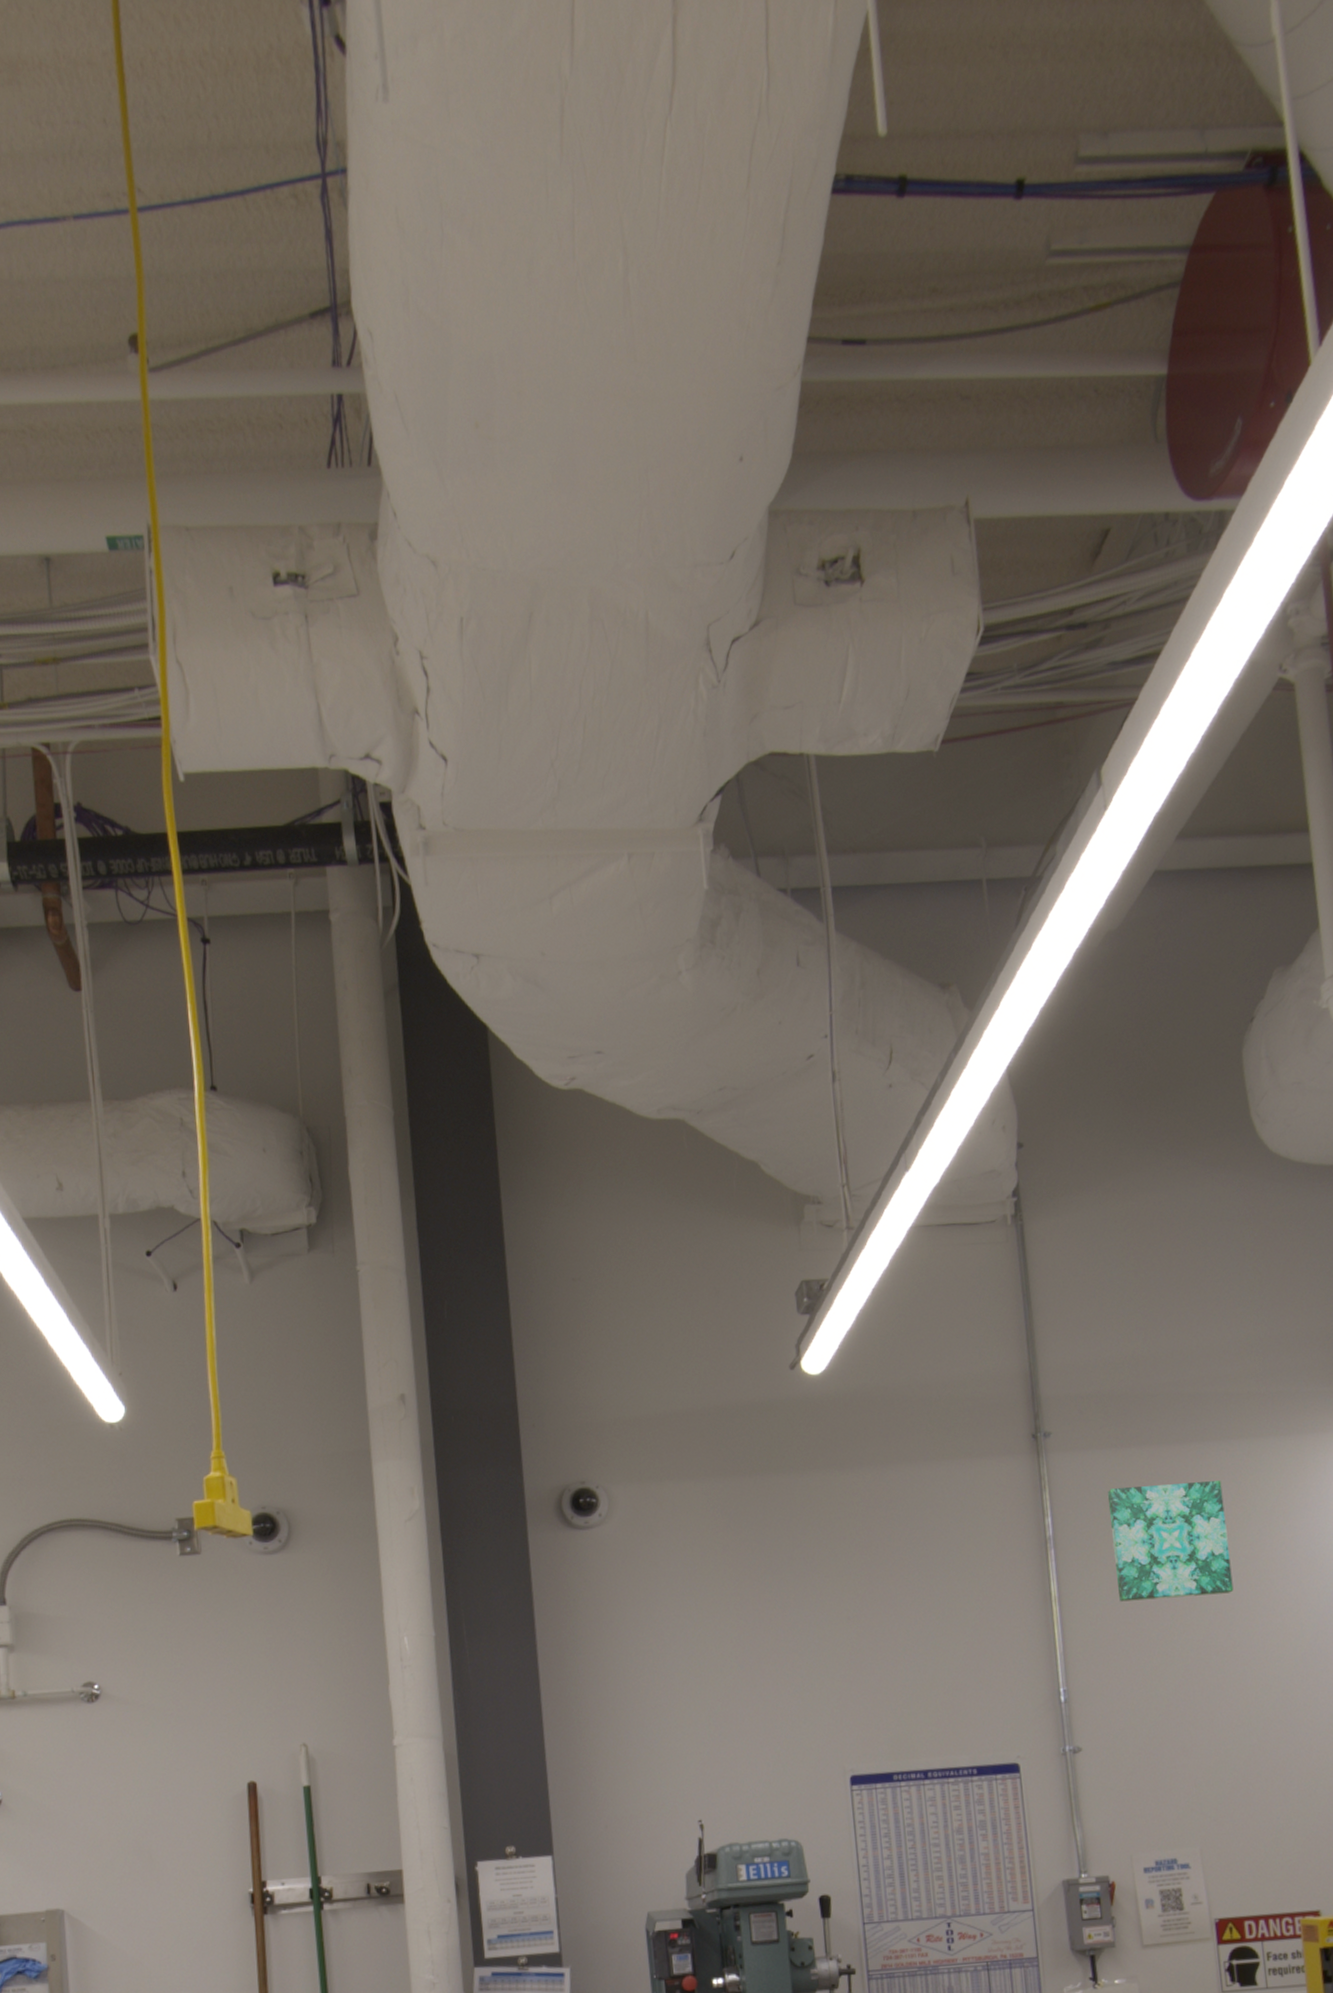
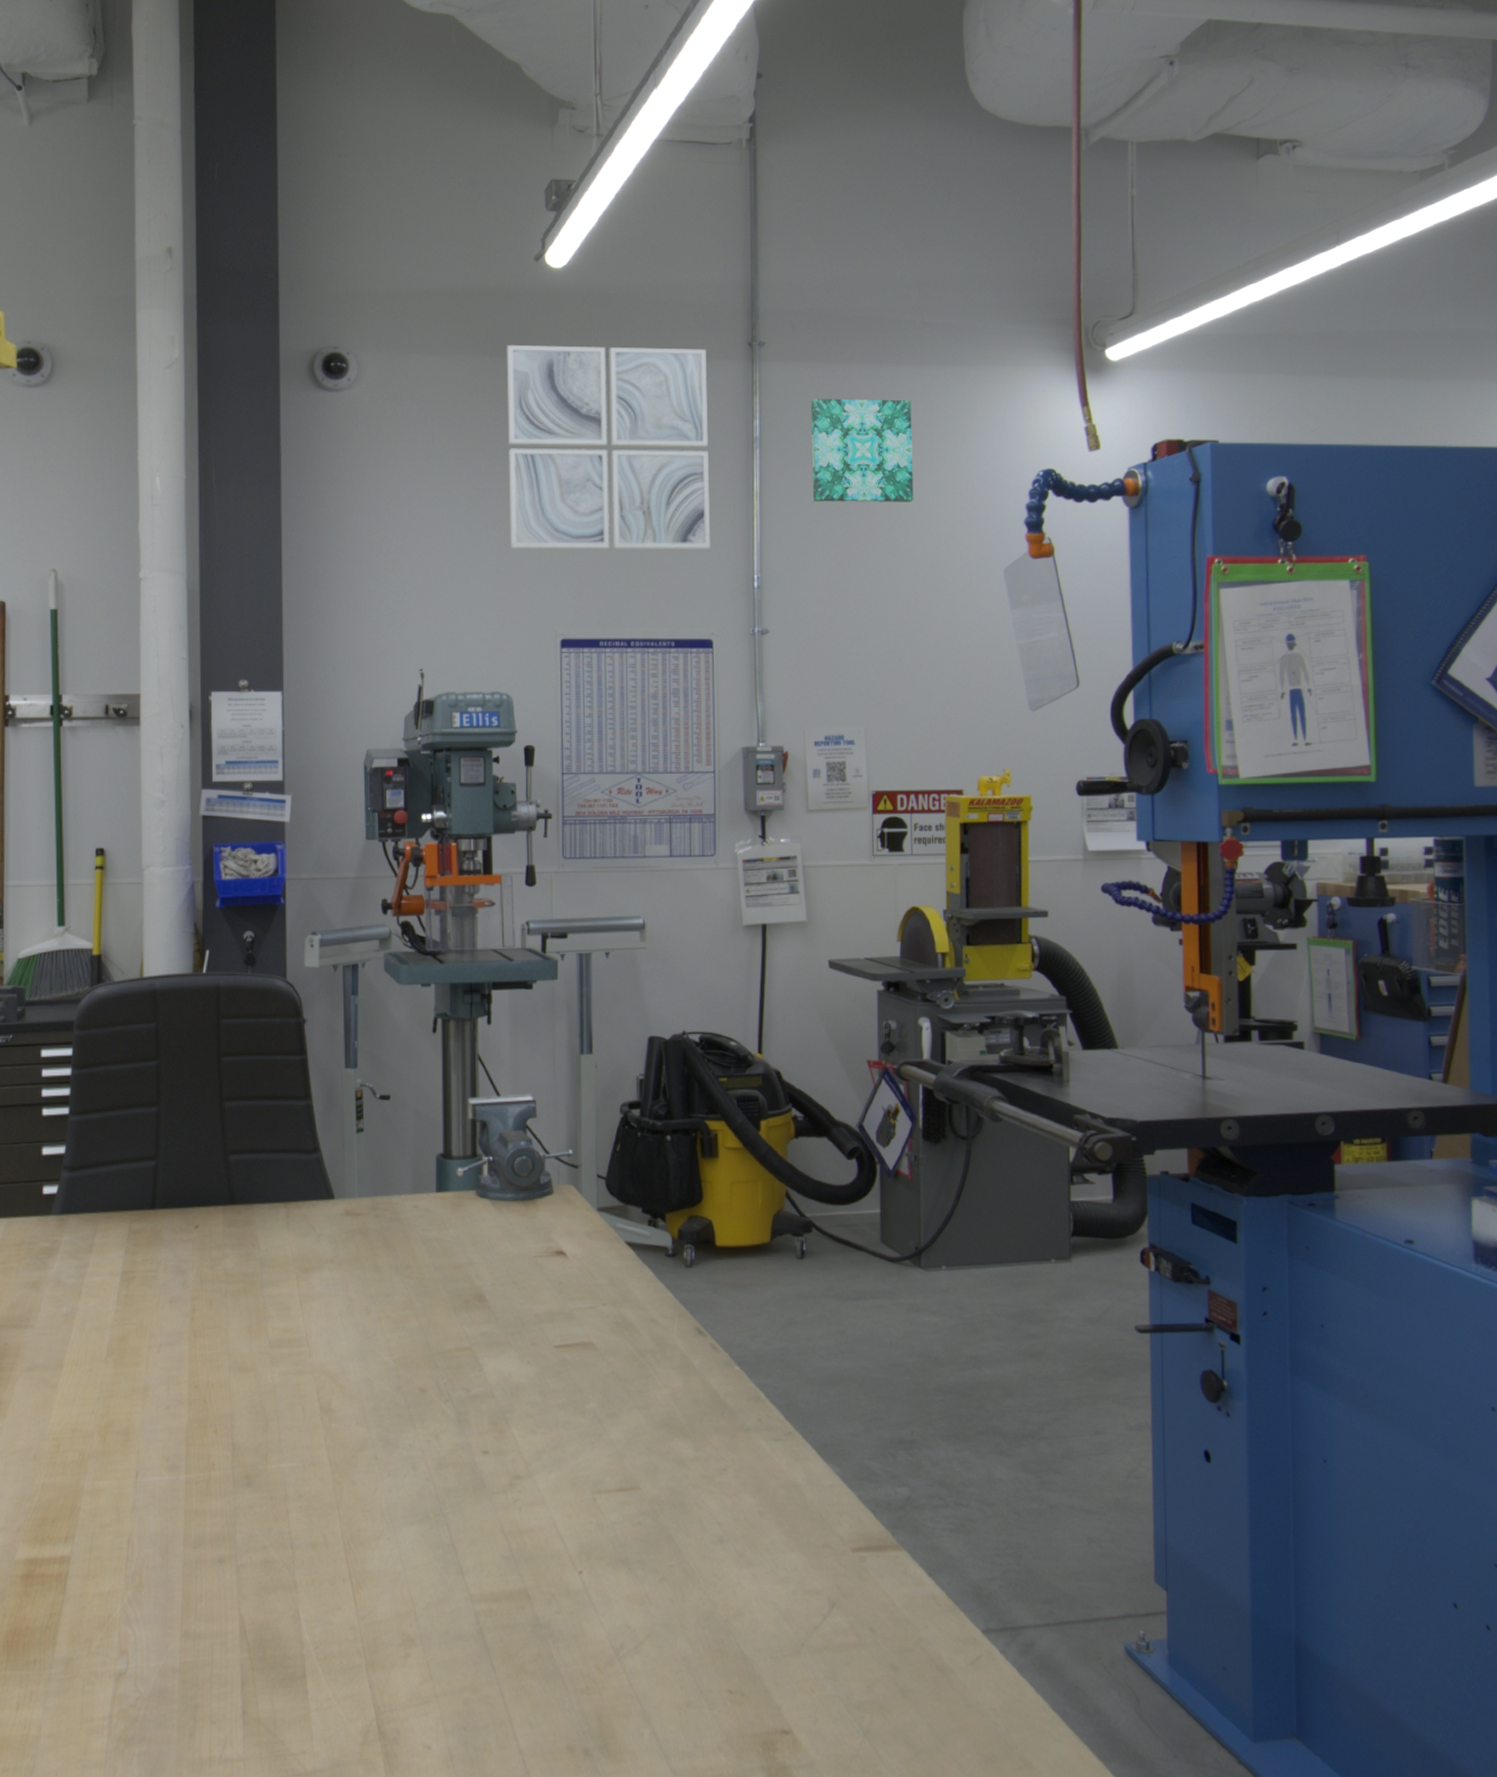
wall art: none [766,1446,1009,1682] -> present [506,345,711,549]

